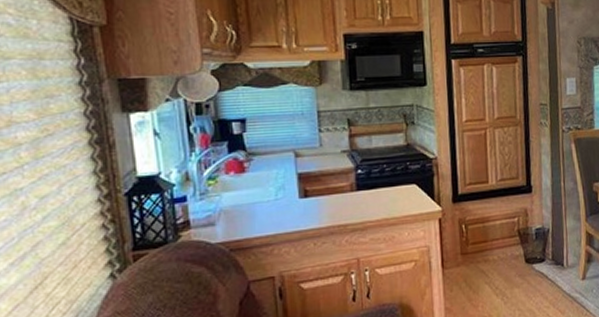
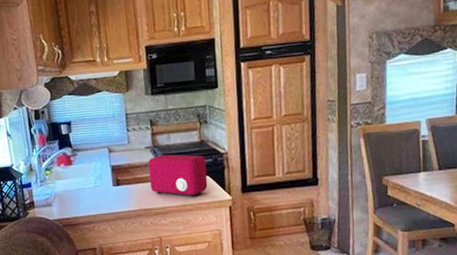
toaster: none [344,159,415,209] -> present [148,154,208,197]

